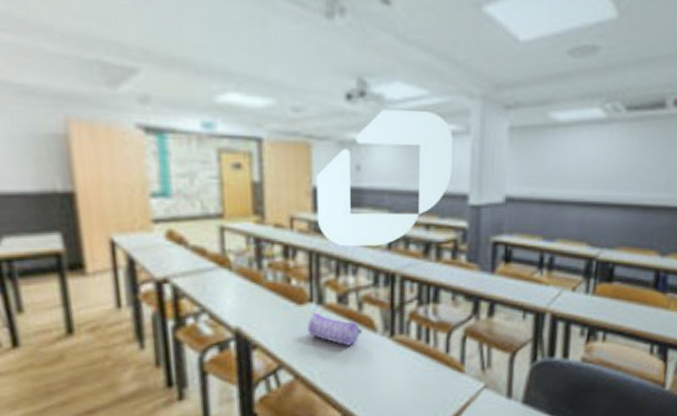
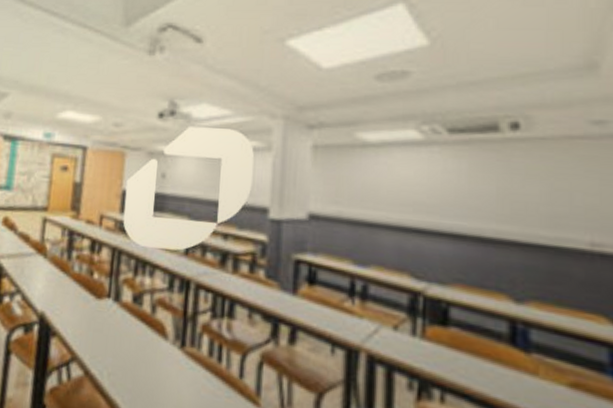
pencil case: present [308,313,362,346] -> none [102,309,153,350]

